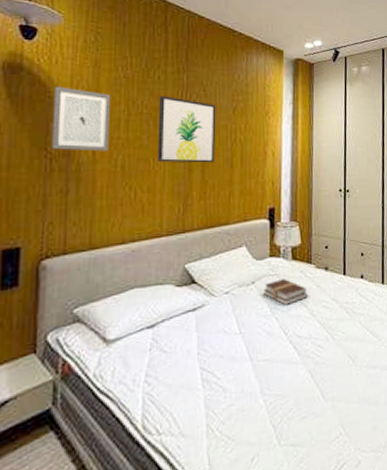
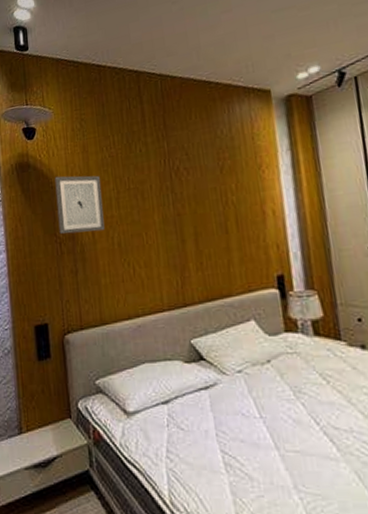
wall art: present [157,96,216,163] -> none [143,167,208,236]
book: present [263,279,308,305] -> none [282,358,341,389]

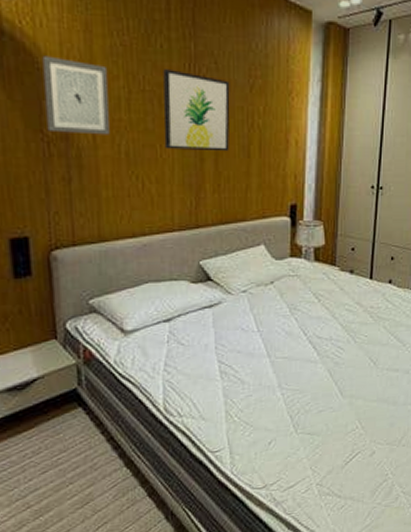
wall art: none [143,167,208,236] -> present [163,69,230,152]

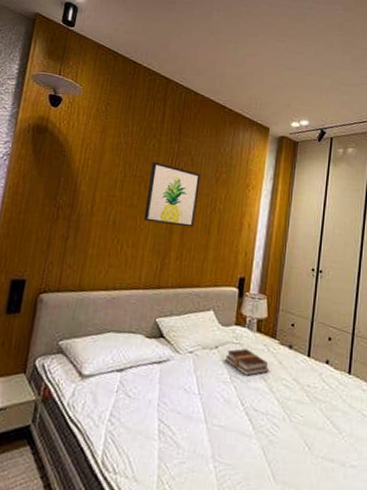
wall art: present [42,55,110,135] -> none [60,147,112,207]
book: none [283,280,330,306] -> present [225,349,269,376]

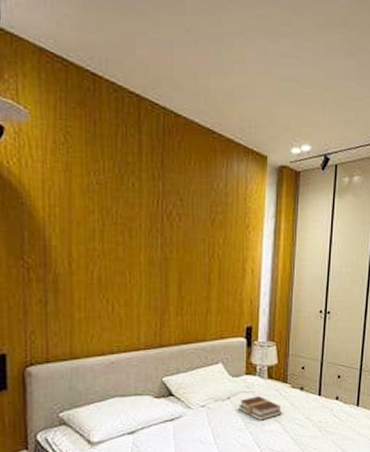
wall art: present [143,162,201,228] -> none [133,205,193,279]

